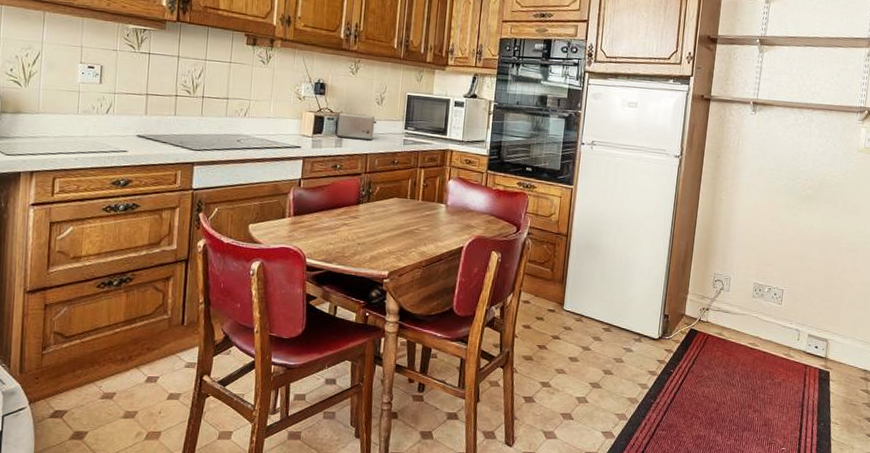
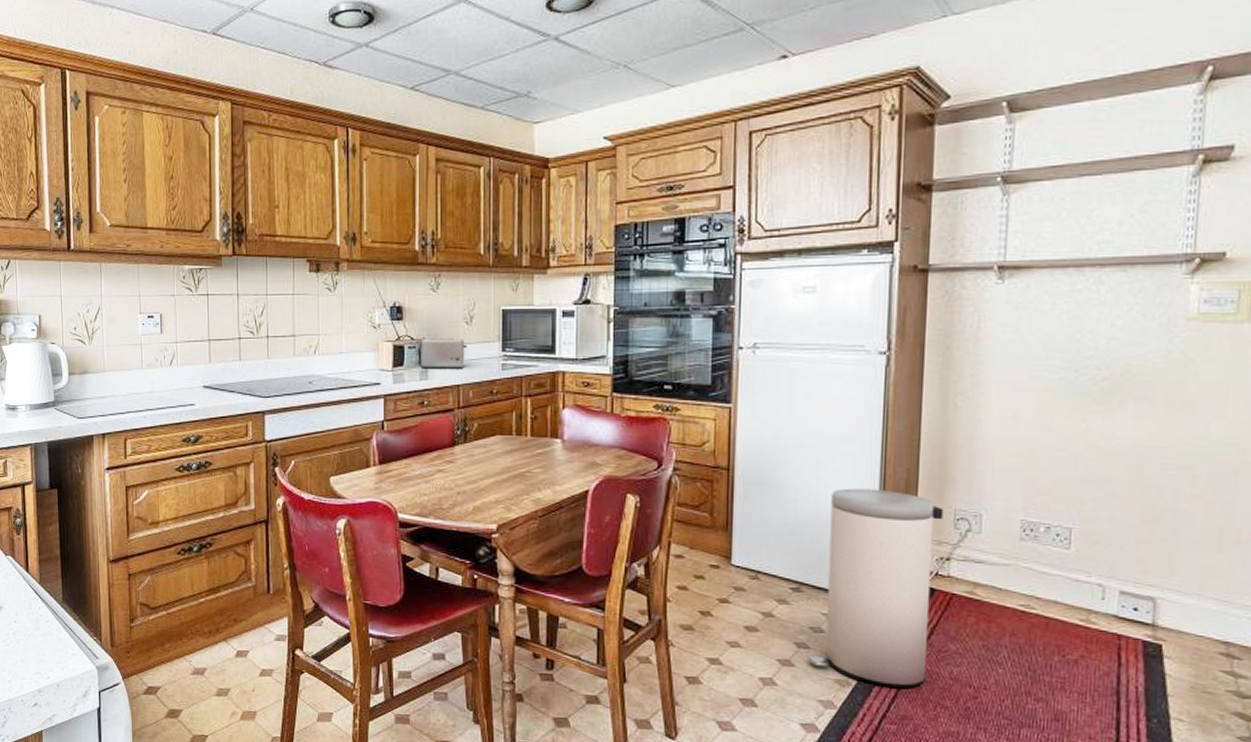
pedal bin: none [610,254,707,406] -> present [807,488,944,691]

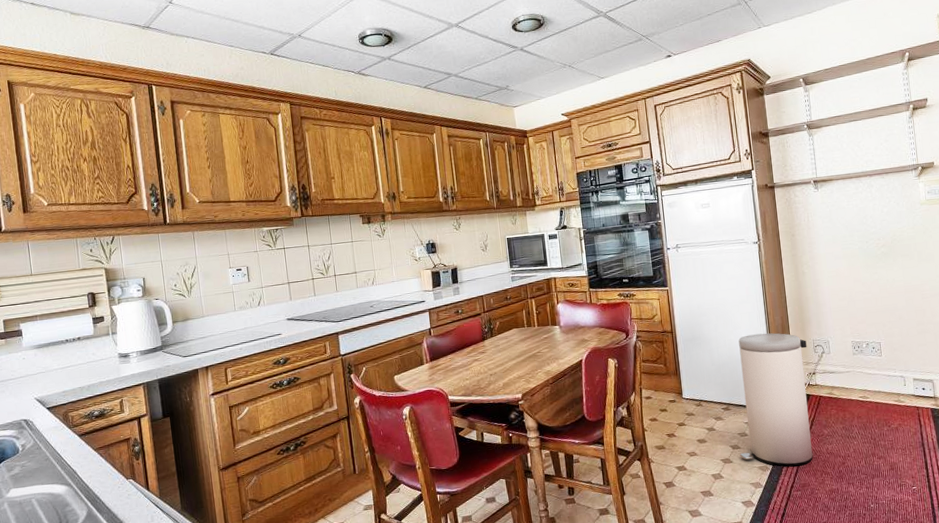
toaster: present [420,337,468,370] -> none [451,261,486,288]

